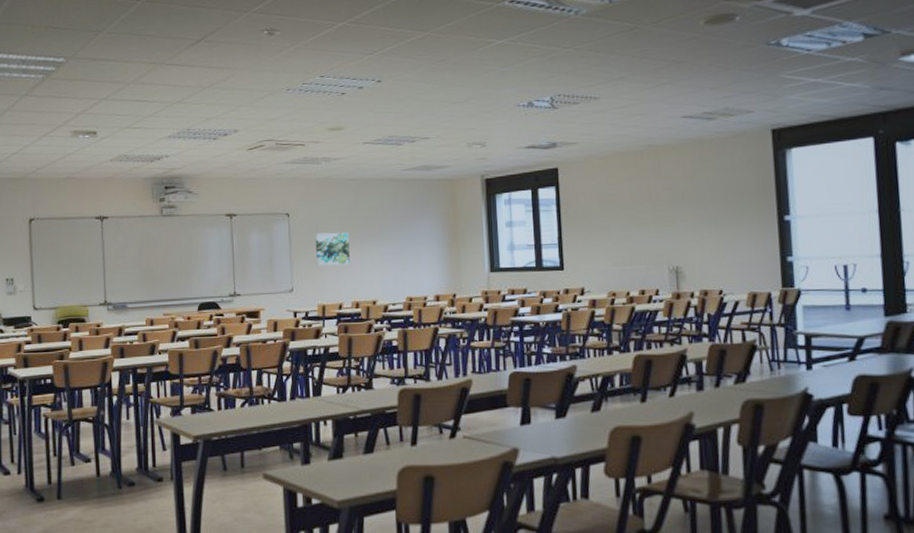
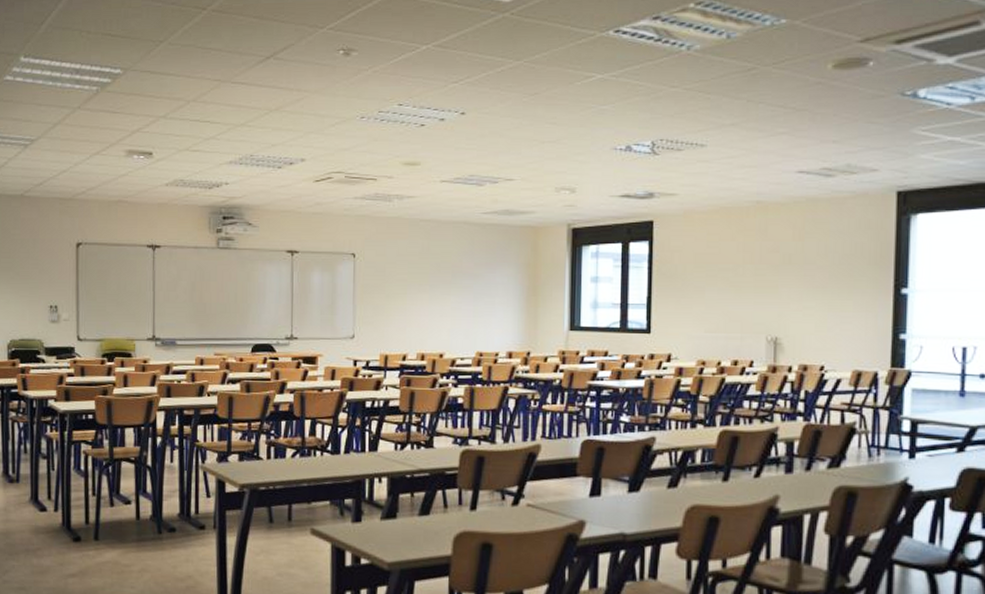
wall art: present [315,232,350,266] -> none [381,277,418,313]

